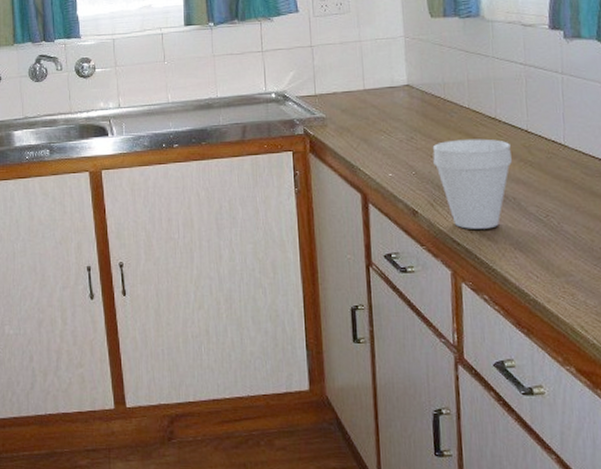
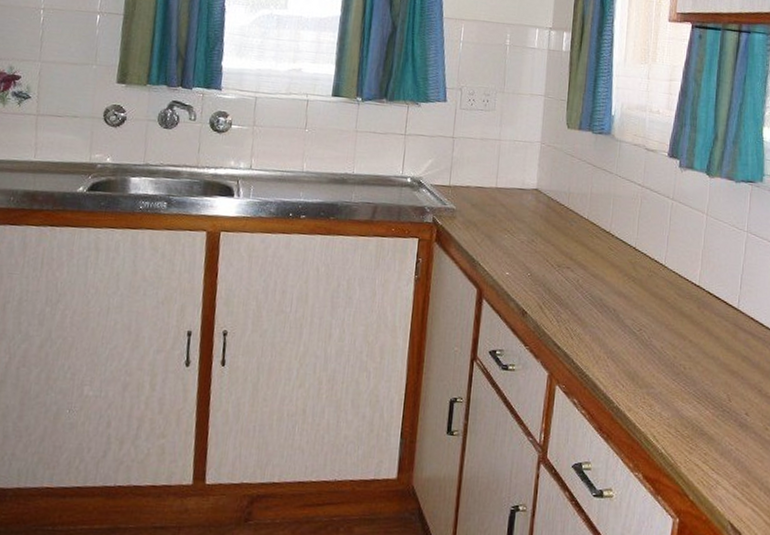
cup: present [432,139,512,229] -> none [548,247,619,336]

